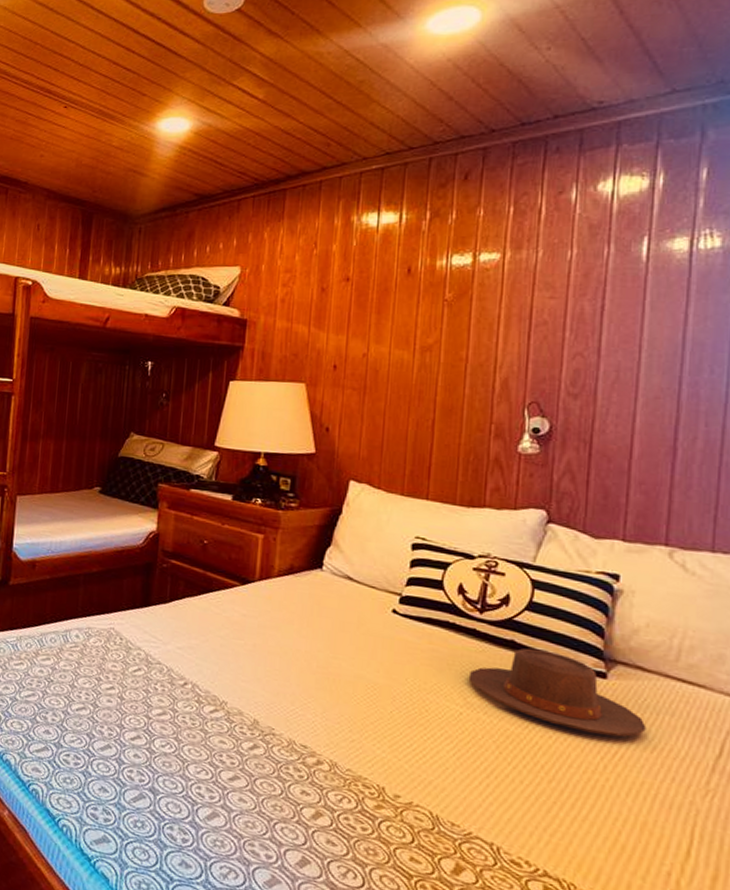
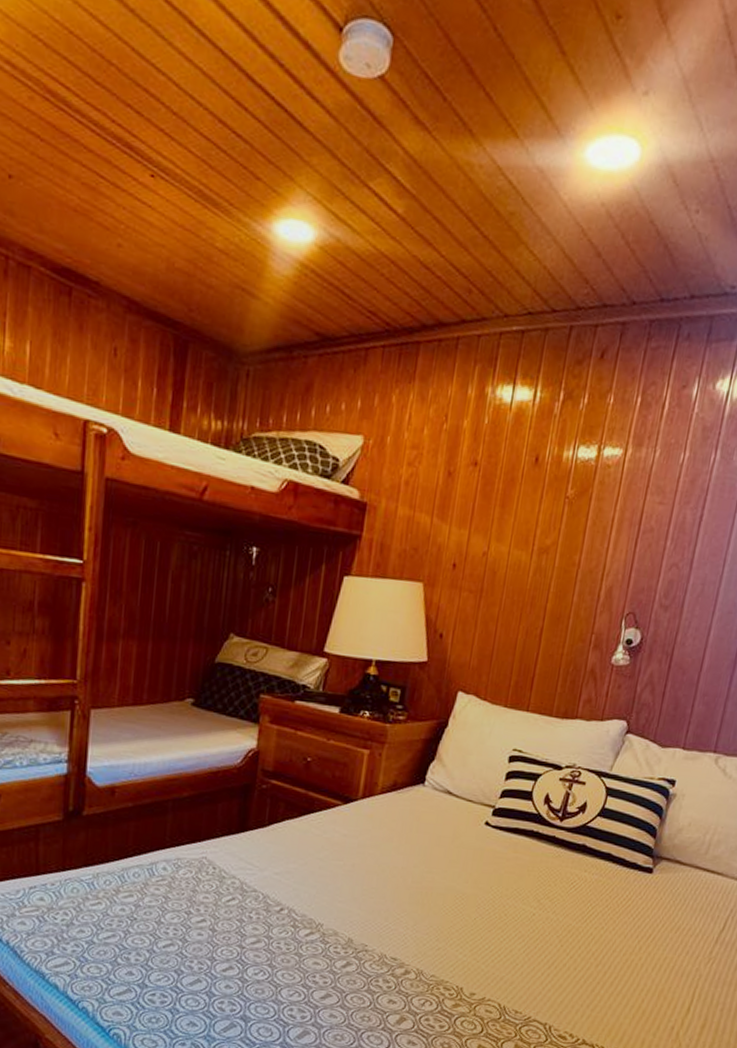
hat: present [470,648,647,737] -> none [544,851,676,922]

